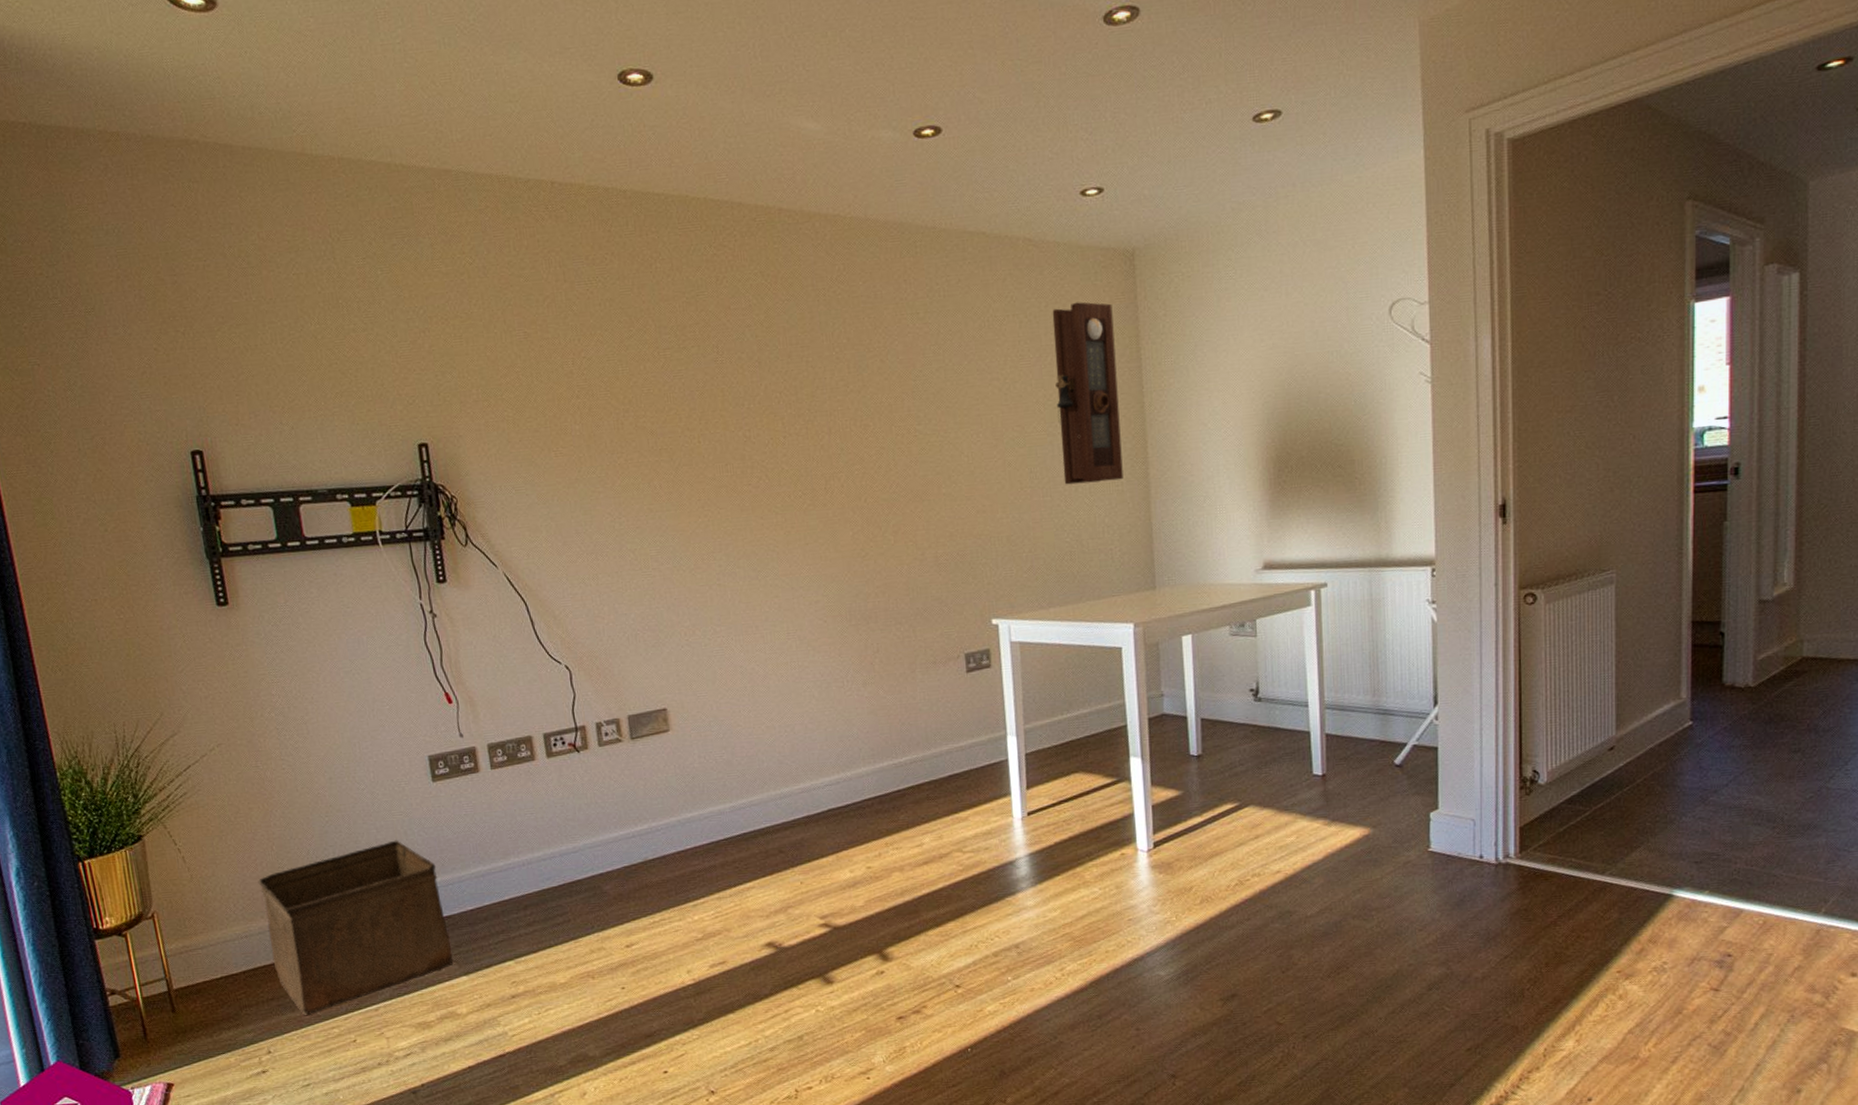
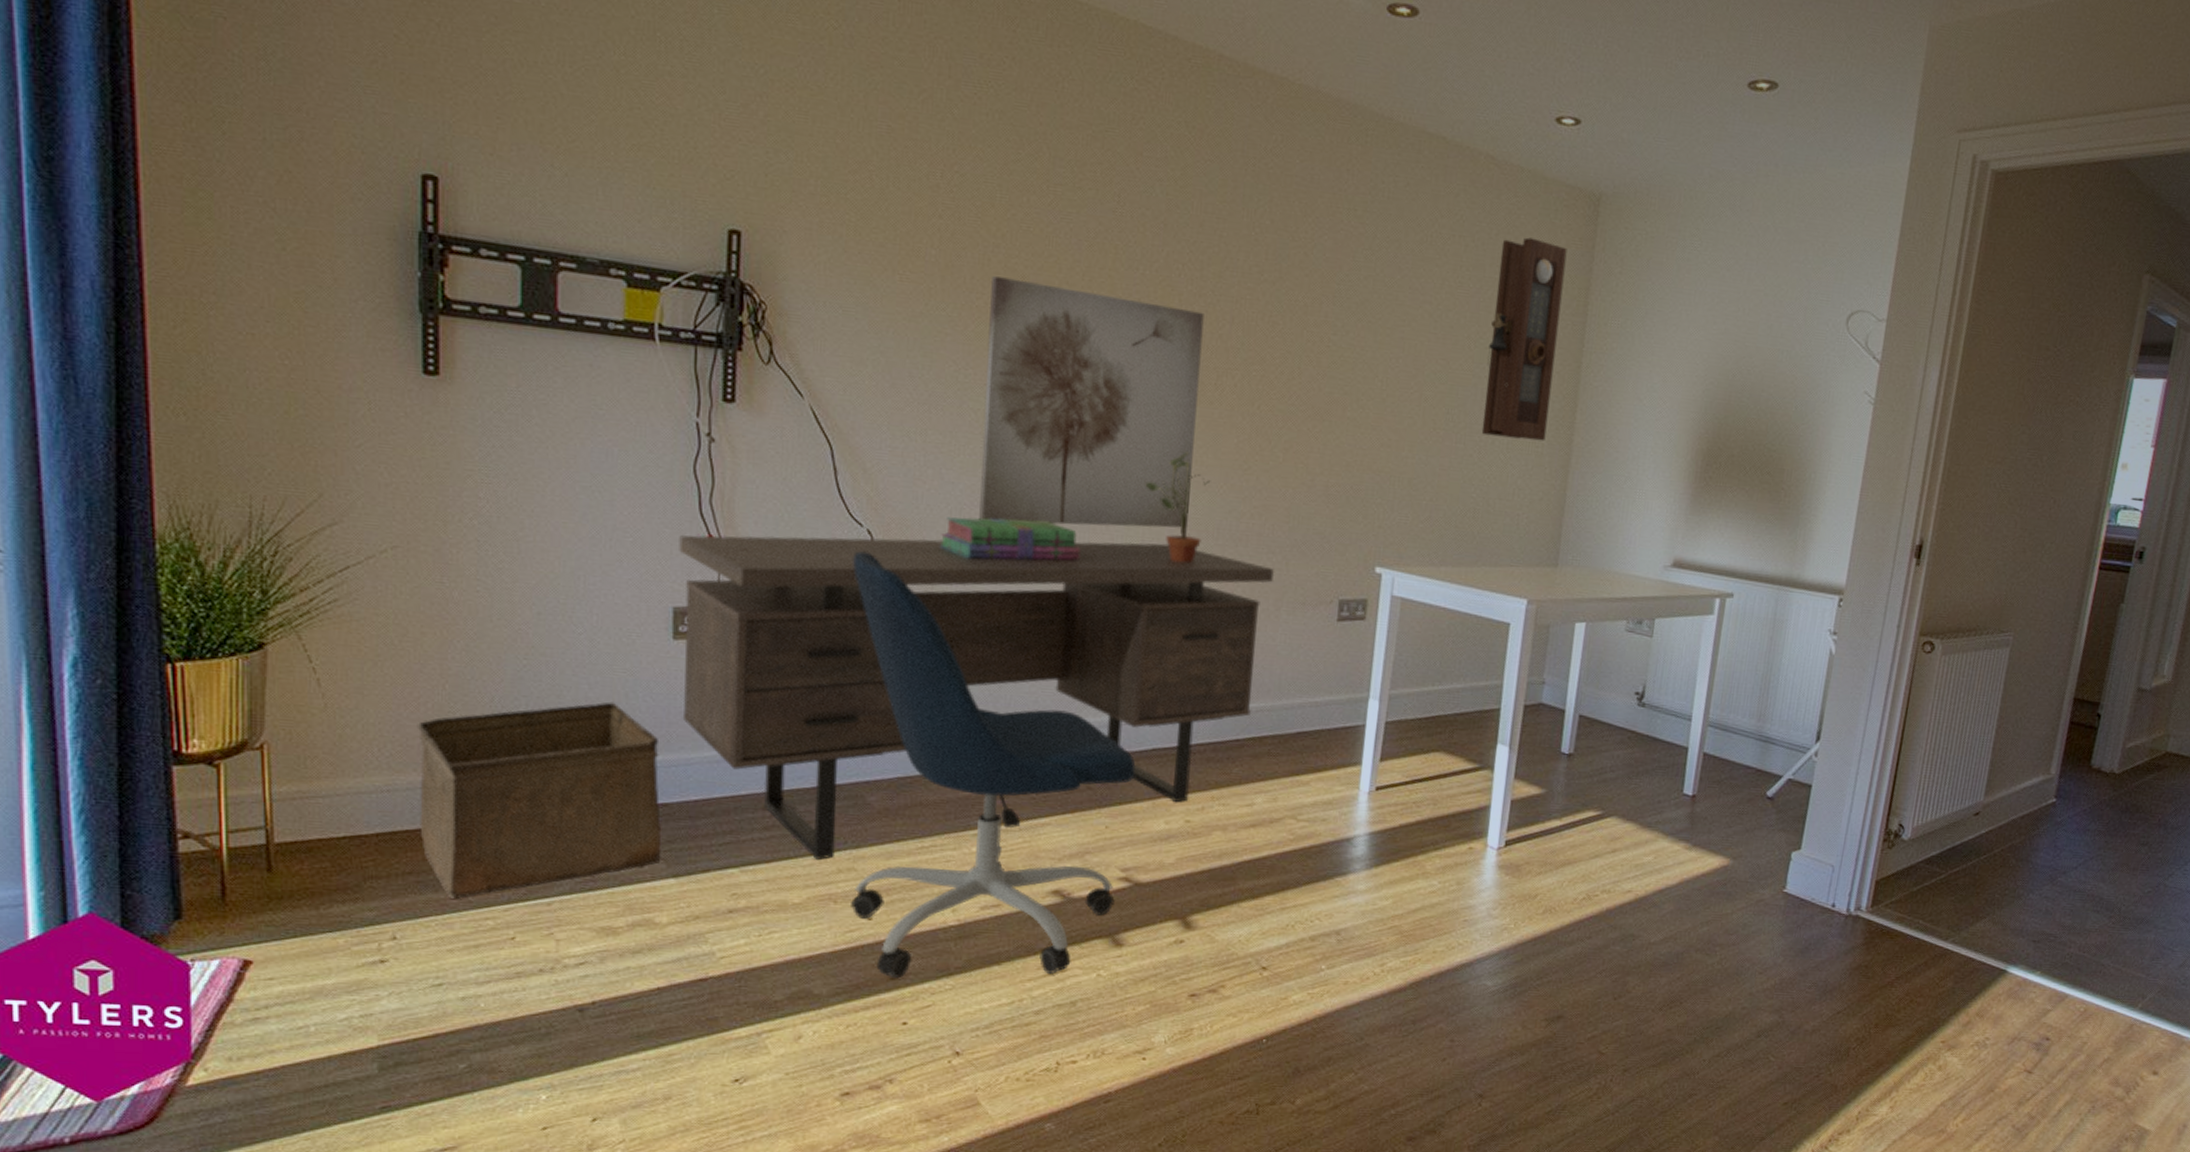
desk: none [423,632,906,944] -> present [679,535,1275,860]
office chair: none [558,684,820,1035] -> present [851,551,1136,979]
stack of books: none [624,632,739,675] -> present [940,517,1081,561]
wall art: none [627,429,823,641] -> present [979,276,1204,528]
potted plant: none [782,549,838,647] -> present [1145,450,1211,563]

